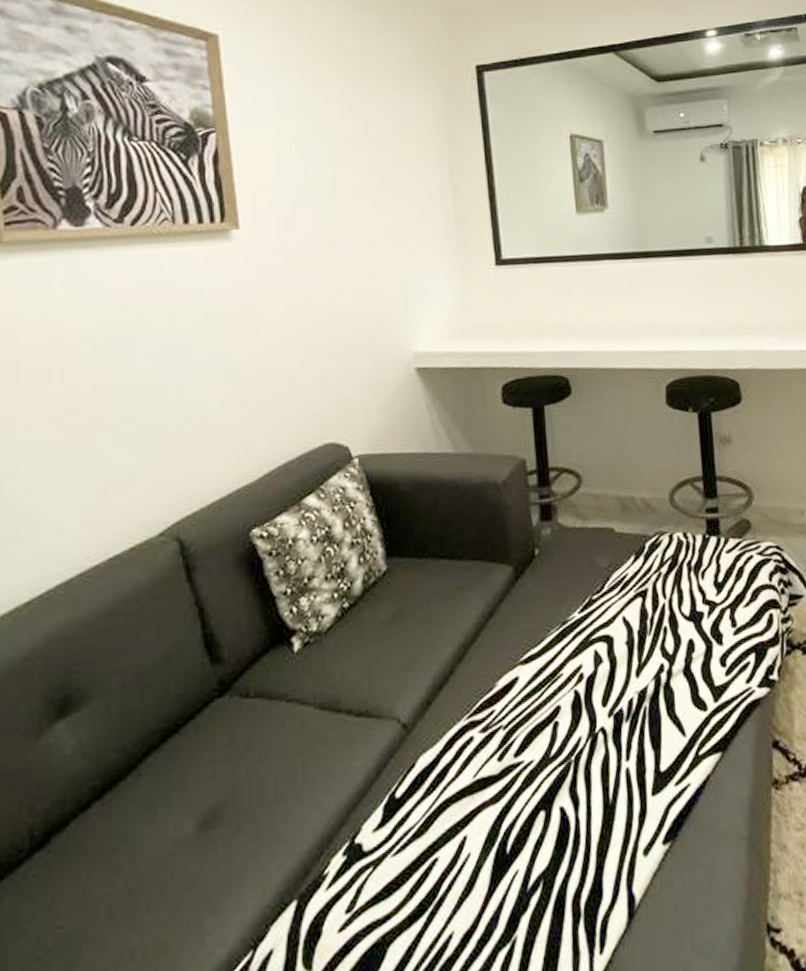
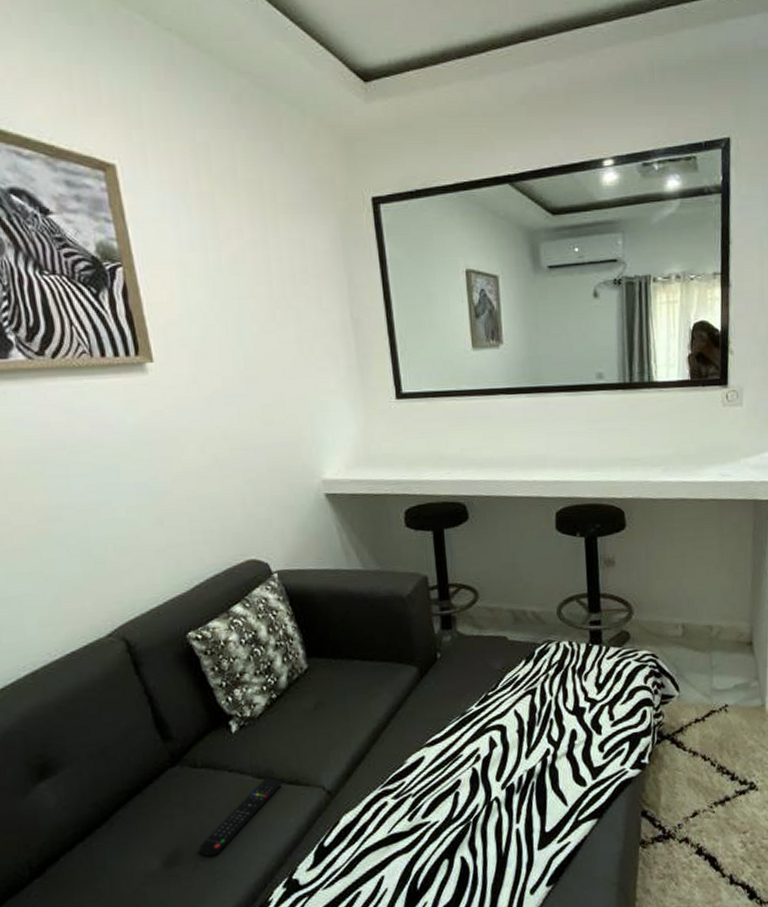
remote control: none [244,708,350,815] -> present [199,777,283,856]

